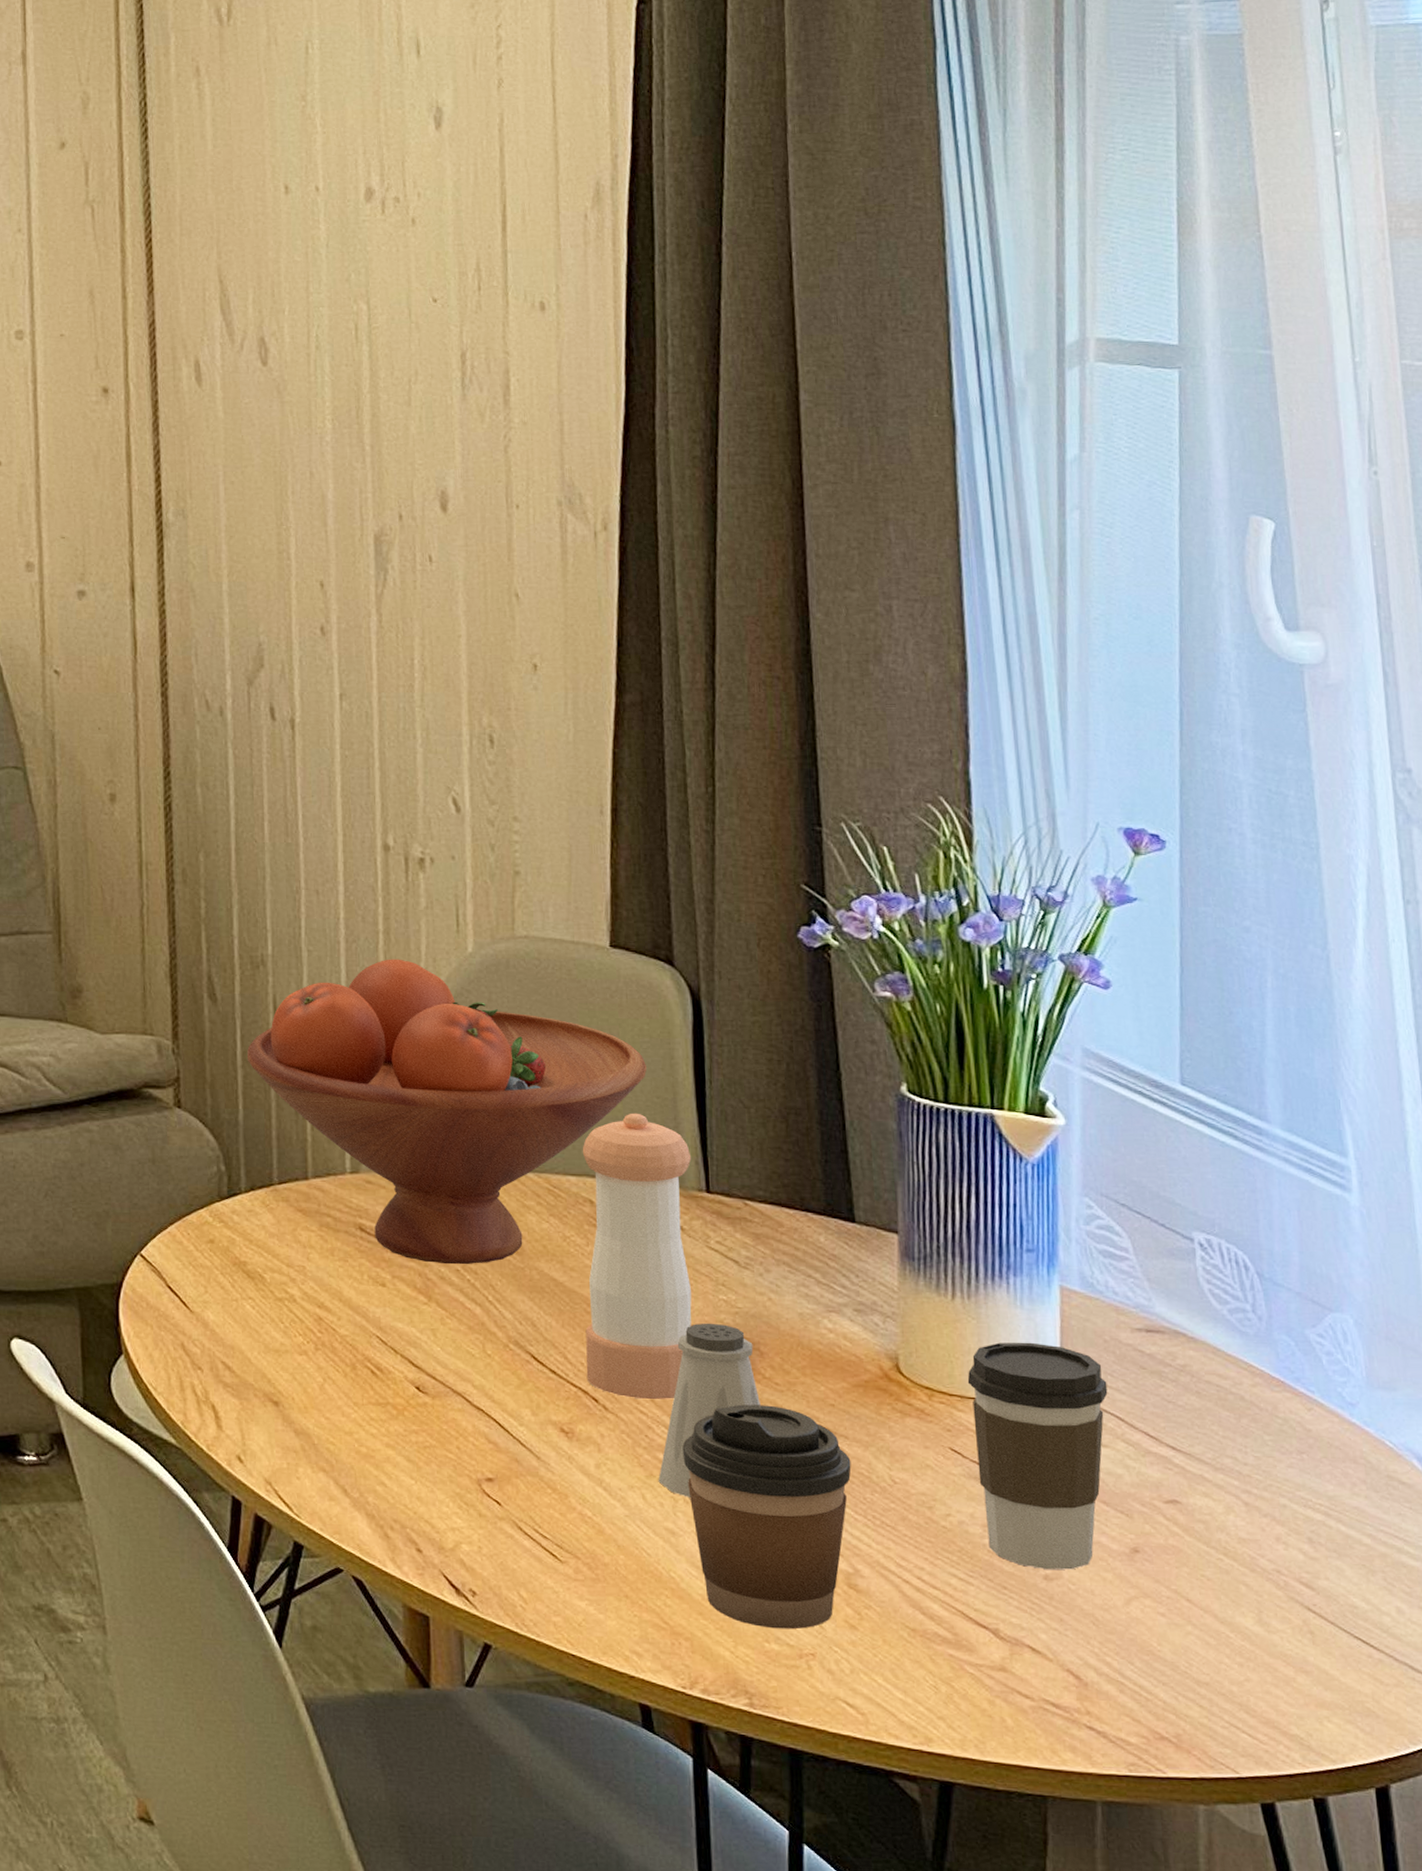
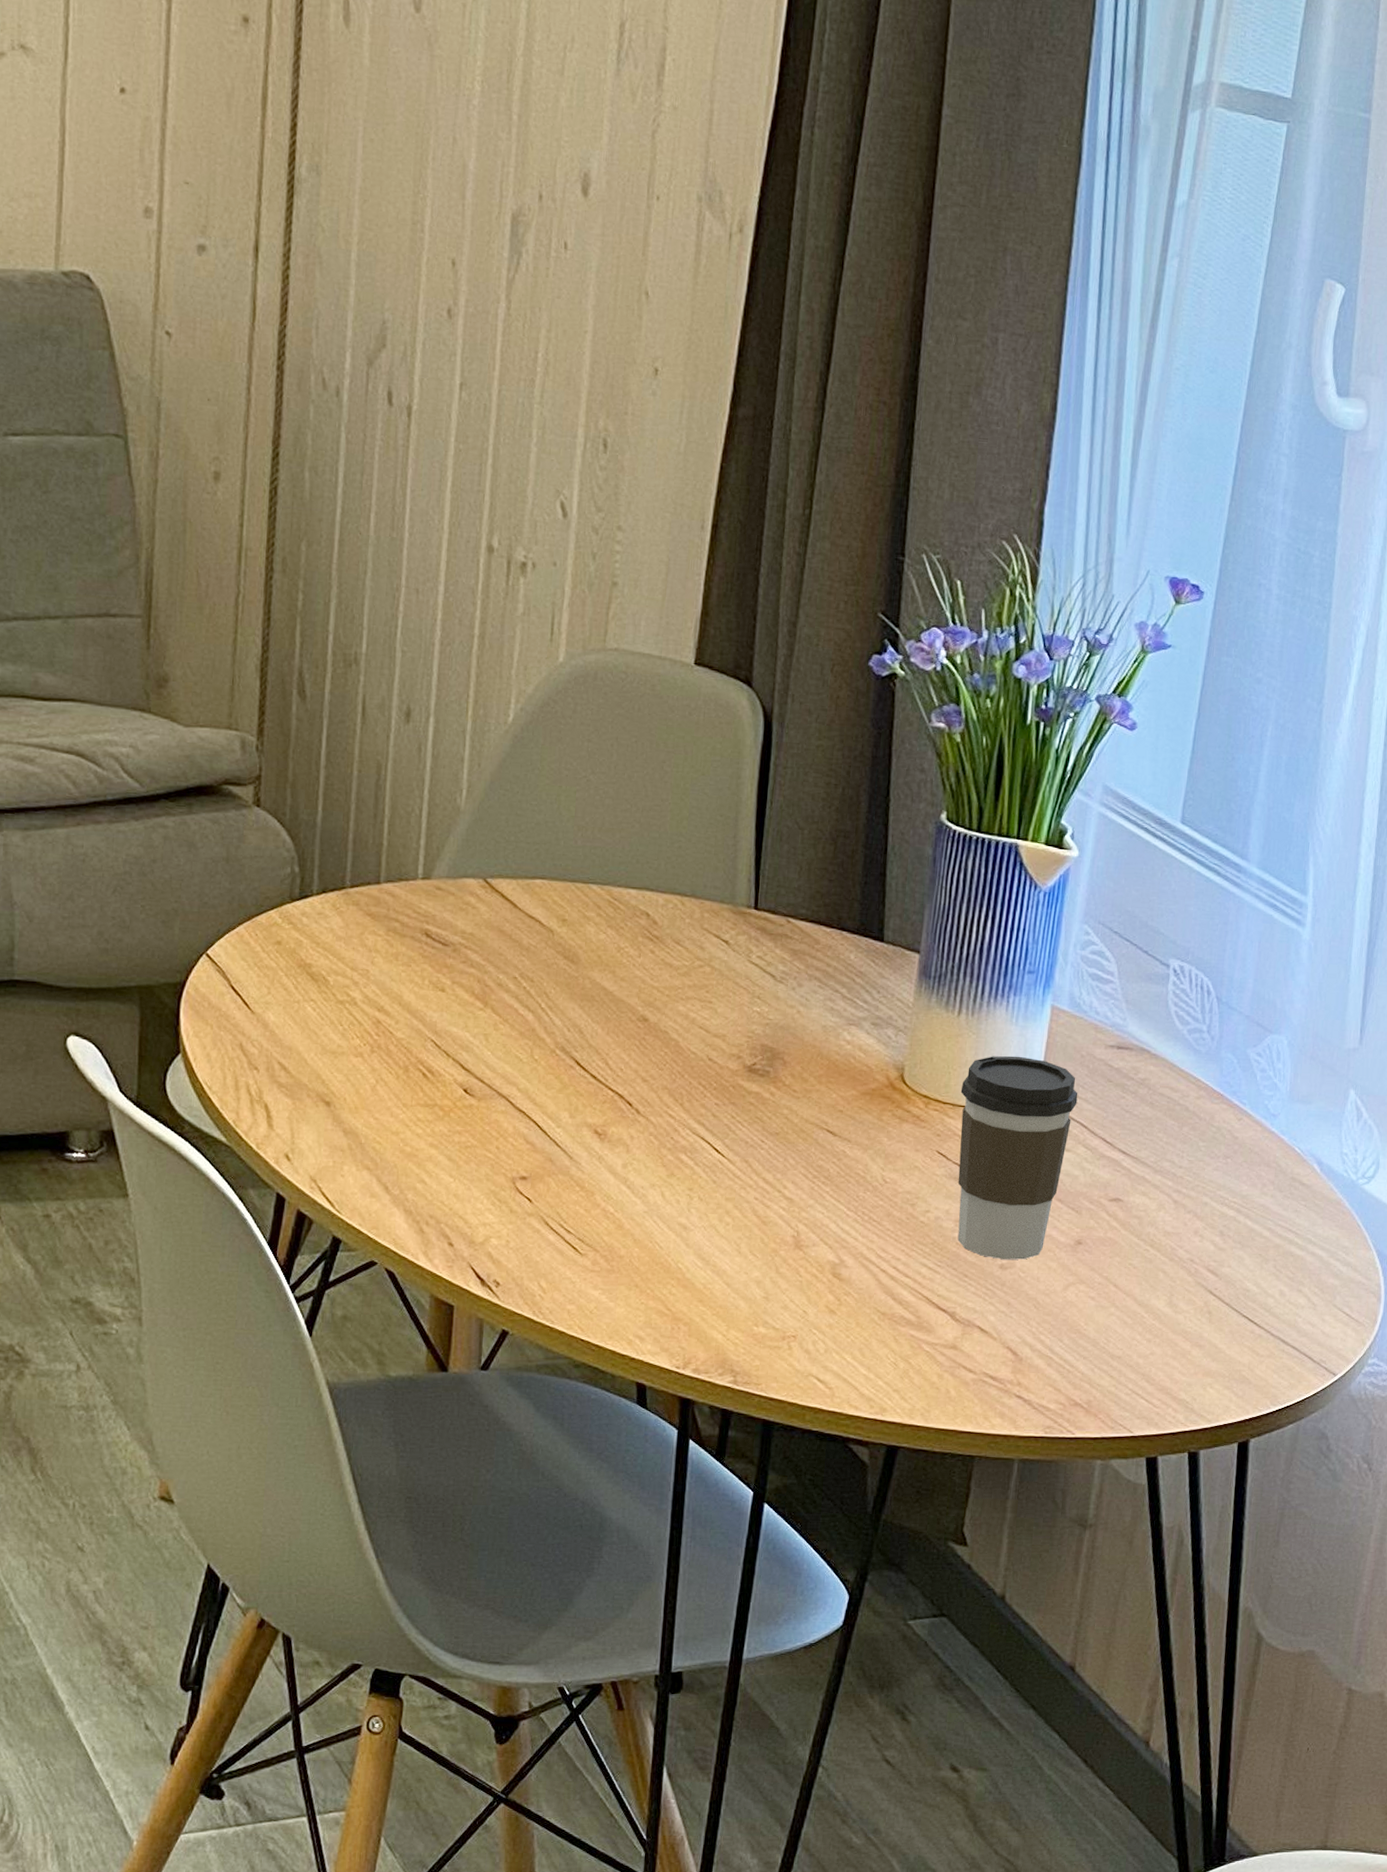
fruit bowl: present [247,959,647,1265] -> none [331,664,714,972]
pepper shaker: present [582,1113,692,1400] -> none [624,829,745,1105]
saltshaker: present [658,1323,760,1497] -> none [677,1033,778,1195]
coffee cup: present [682,1404,851,1630] -> none [702,1109,850,1314]

